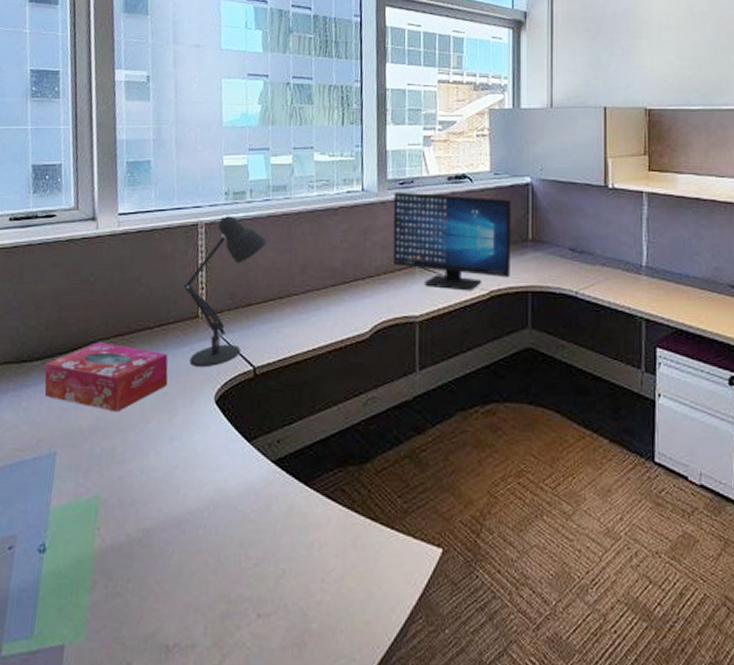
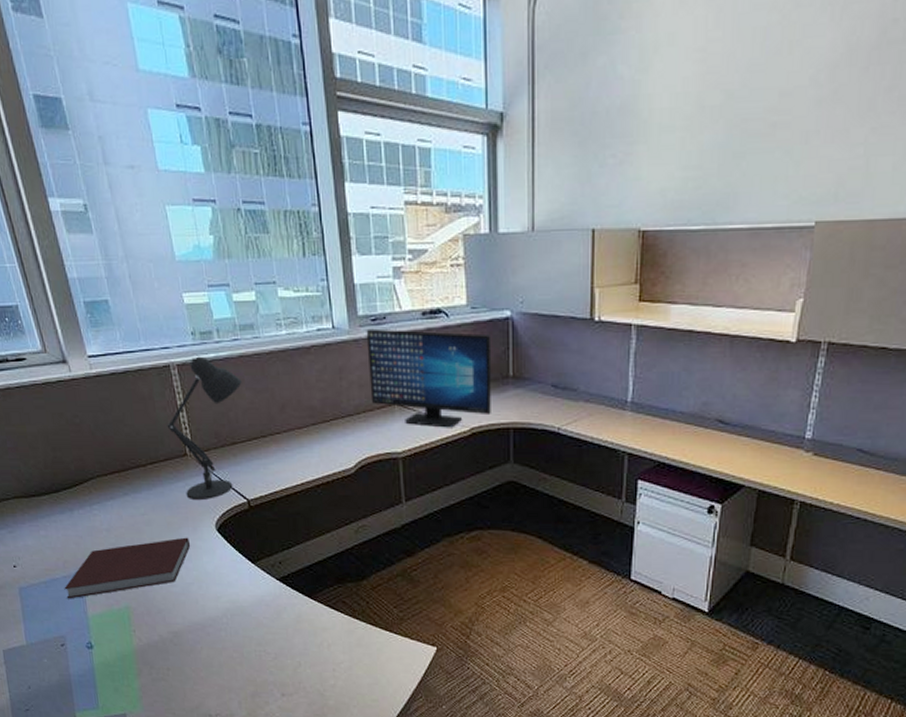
notebook: none [30,410,184,487] -> present [64,537,191,599]
tissue box: present [44,342,168,412] -> none [52,478,170,539]

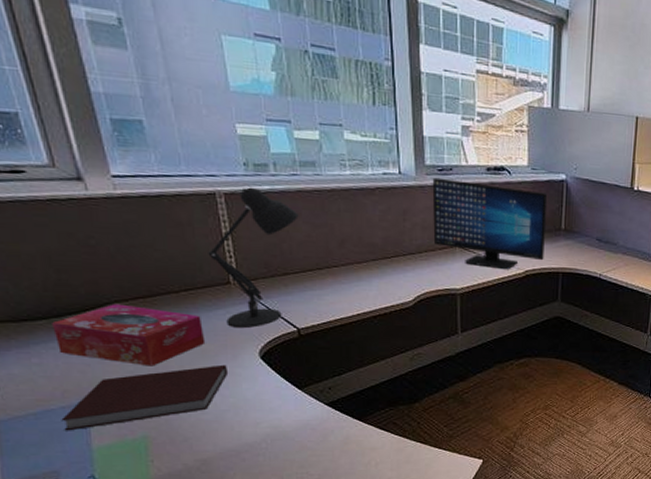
tissue box: none [52,478,170,539] -> present [52,304,206,366]

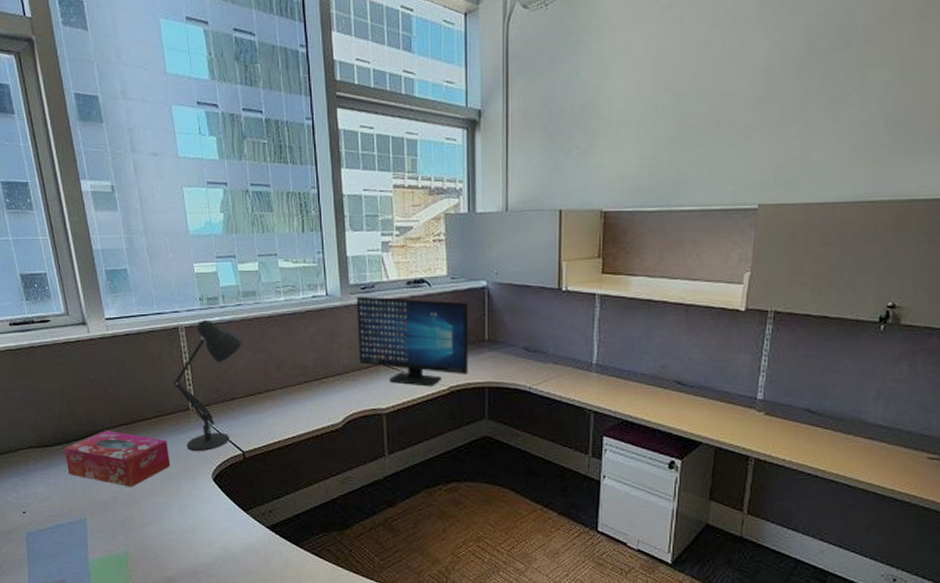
notebook: present [61,364,229,431] -> none [68,486,188,545]

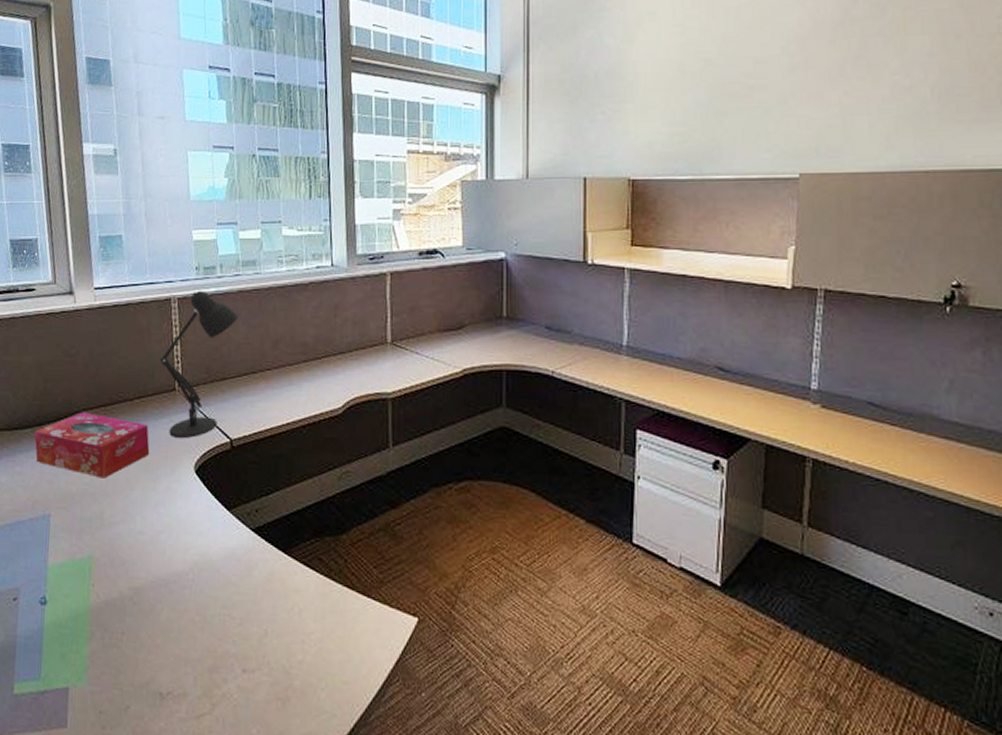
computer monitor: present [356,296,469,387] -> none [363,267,486,369]

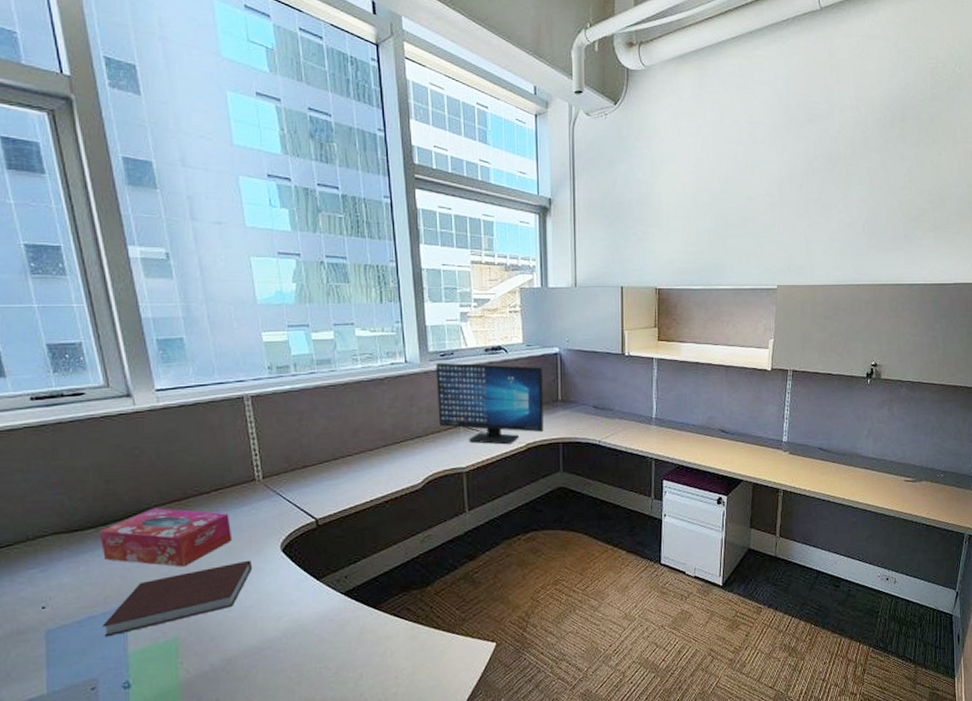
notebook: none [28,478,167,545] -> present [102,560,253,637]
desk lamp: present [160,290,239,439] -> none [236,388,316,523]
computer monitor: none [363,267,486,369] -> present [435,362,544,445]

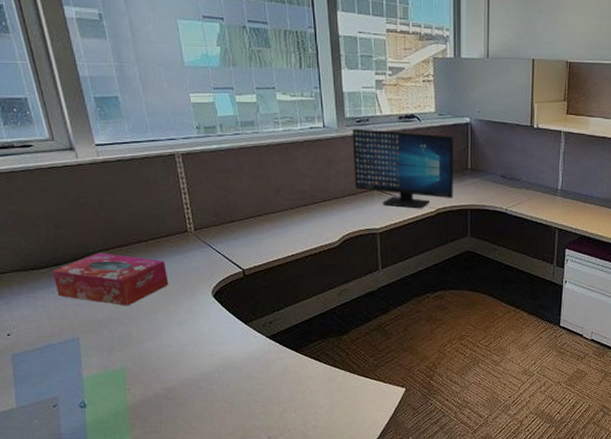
notebook: present [102,560,253,637] -> none [59,303,188,363]

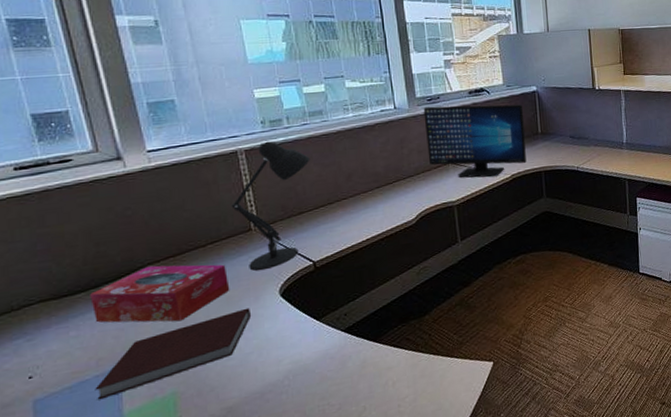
notebook: none [59,303,188,363] -> present [95,307,252,400]
desk lamp: none [170,147,241,271] -> present [231,141,310,271]

